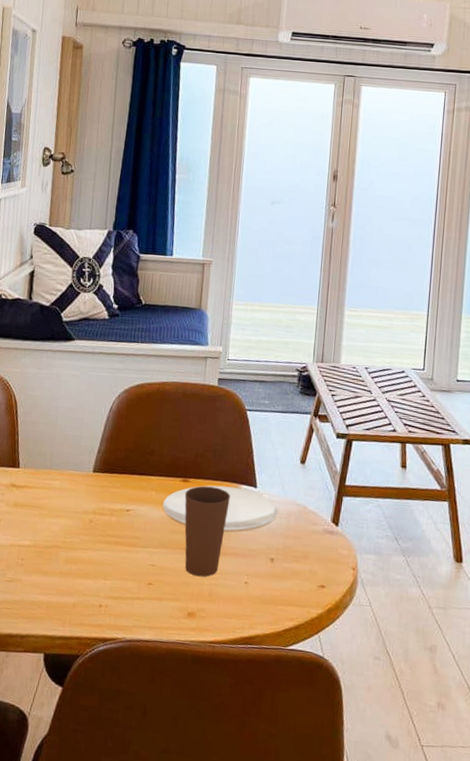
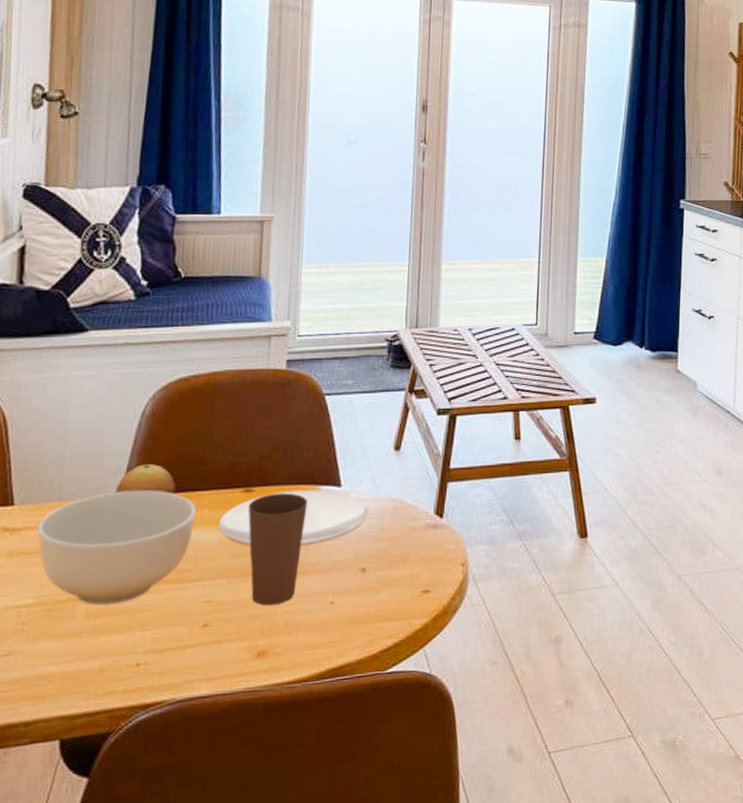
bowl: none [34,467,147,555] -> present [37,490,196,605]
fruit: none [89,449,132,476] -> present [116,464,176,495]

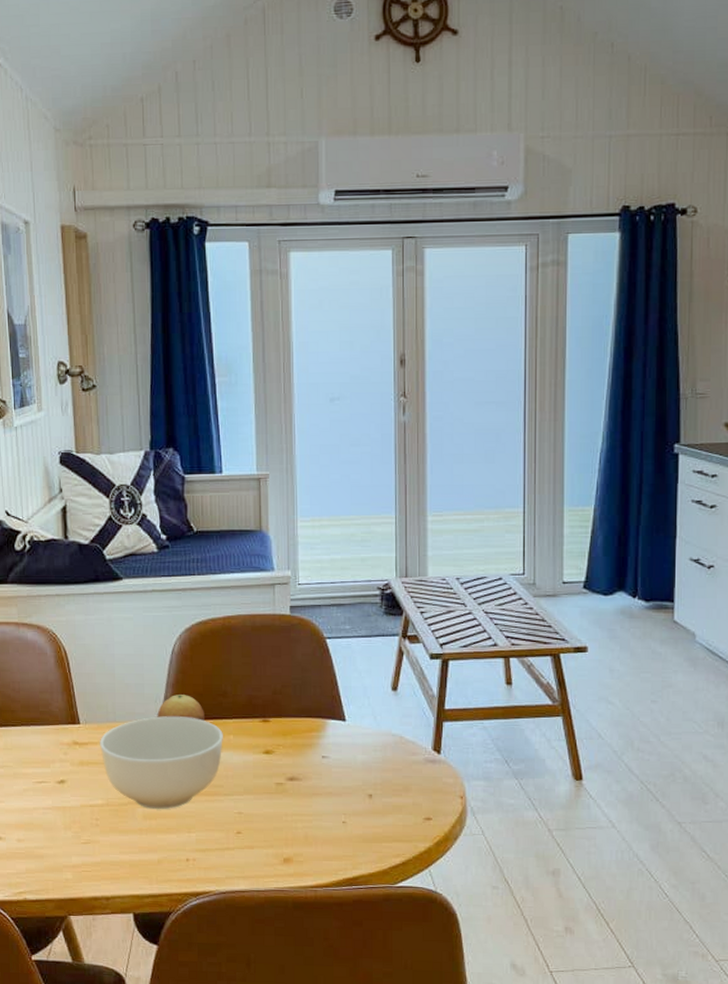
plate: present [218,489,369,546] -> none [243,722,372,772]
cup: present [248,493,307,606] -> none [266,724,317,821]

